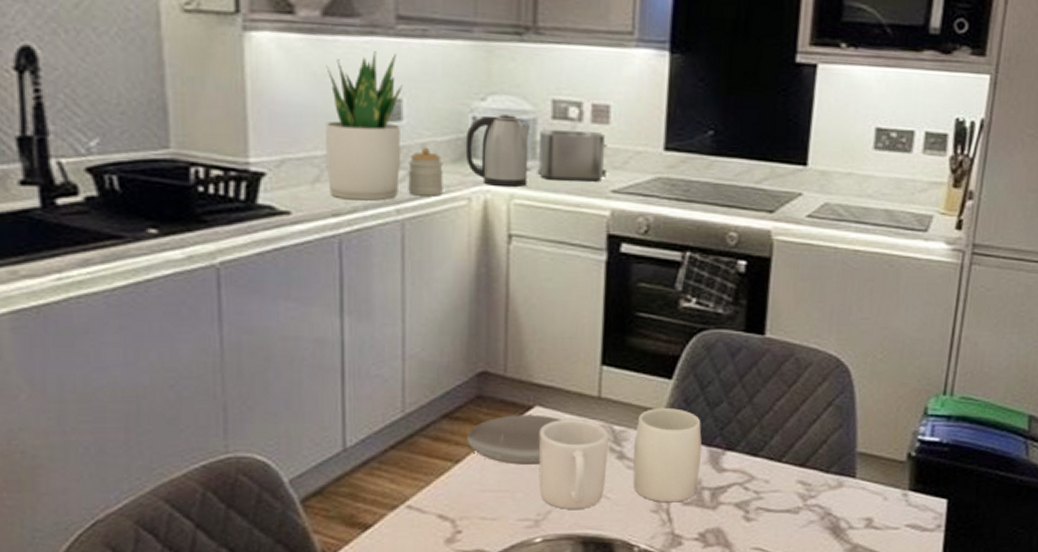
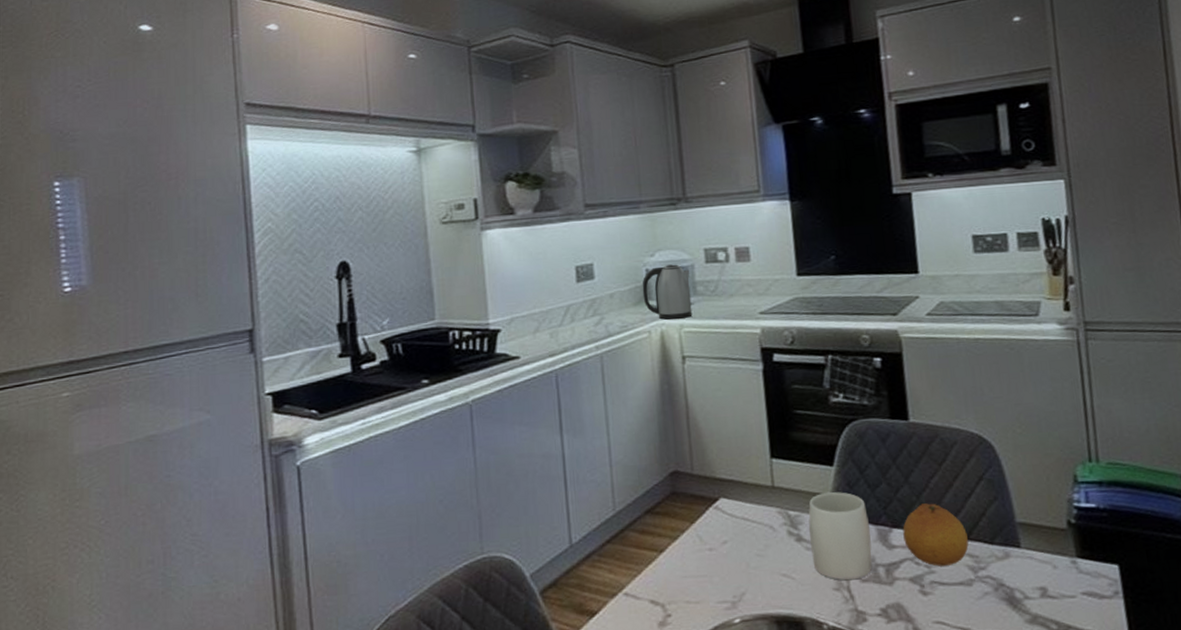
planter: present [326,51,402,201] -> none [538,232,596,343]
jar: present [408,147,443,196] -> none [602,296,629,334]
plate: present [466,414,562,466] -> none [666,505,744,552]
toaster: present [537,129,607,182] -> none [696,268,753,310]
mug: present [538,420,609,509] -> none [726,507,789,591]
fruit: none [736,427,804,493] -> present [903,503,969,566]

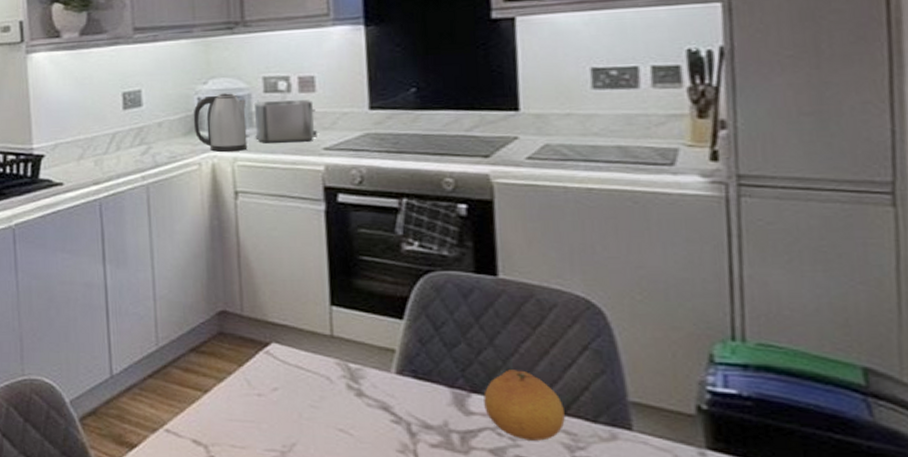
toaster: none [696,268,753,310] -> present [253,99,317,143]
mug: present [808,492,872,581] -> none [371,348,445,444]

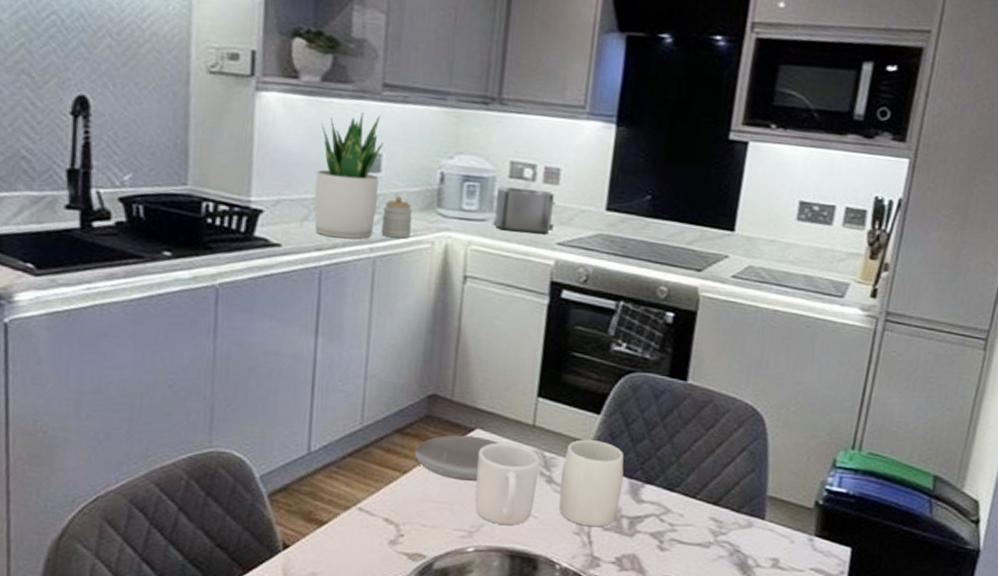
planter: none [84,56,143,171] -> present [314,112,383,240]
jar: none [149,125,178,164] -> present [381,196,413,239]
kettle: present [193,93,248,152] -> none [432,171,489,235]
plate: none [212,350,298,399] -> present [414,435,499,482]
mug: none [277,356,347,444] -> present [474,443,540,525]
mug: none [371,348,445,444] -> present [558,439,624,527]
fruit: present [483,370,565,441] -> none [654,465,717,527]

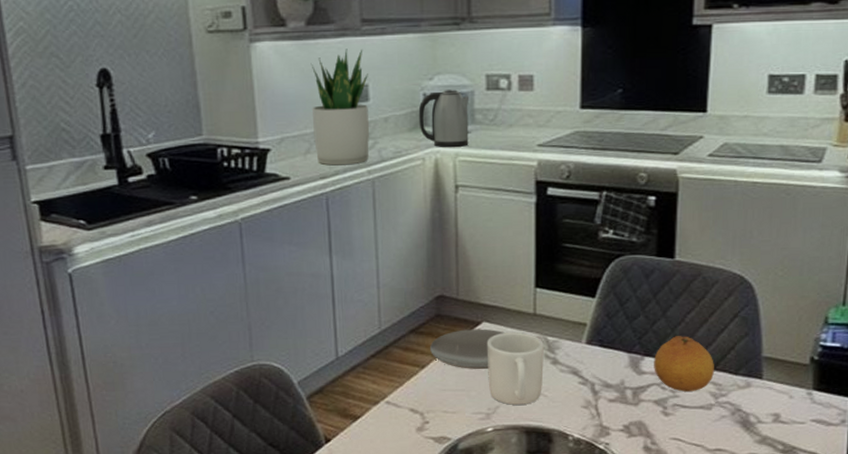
jar: present [381,196,413,239] -> none [375,120,403,159]
kettle: none [432,171,489,235] -> present [418,90,469,147]
toaster: present [493,186,556,235] -> none [476,97,532,139]
mug: present [558,439,624,527] -> none [565,322,623,400]
fruit: none [654,465,717,527] -> present [654,336,714,392]

